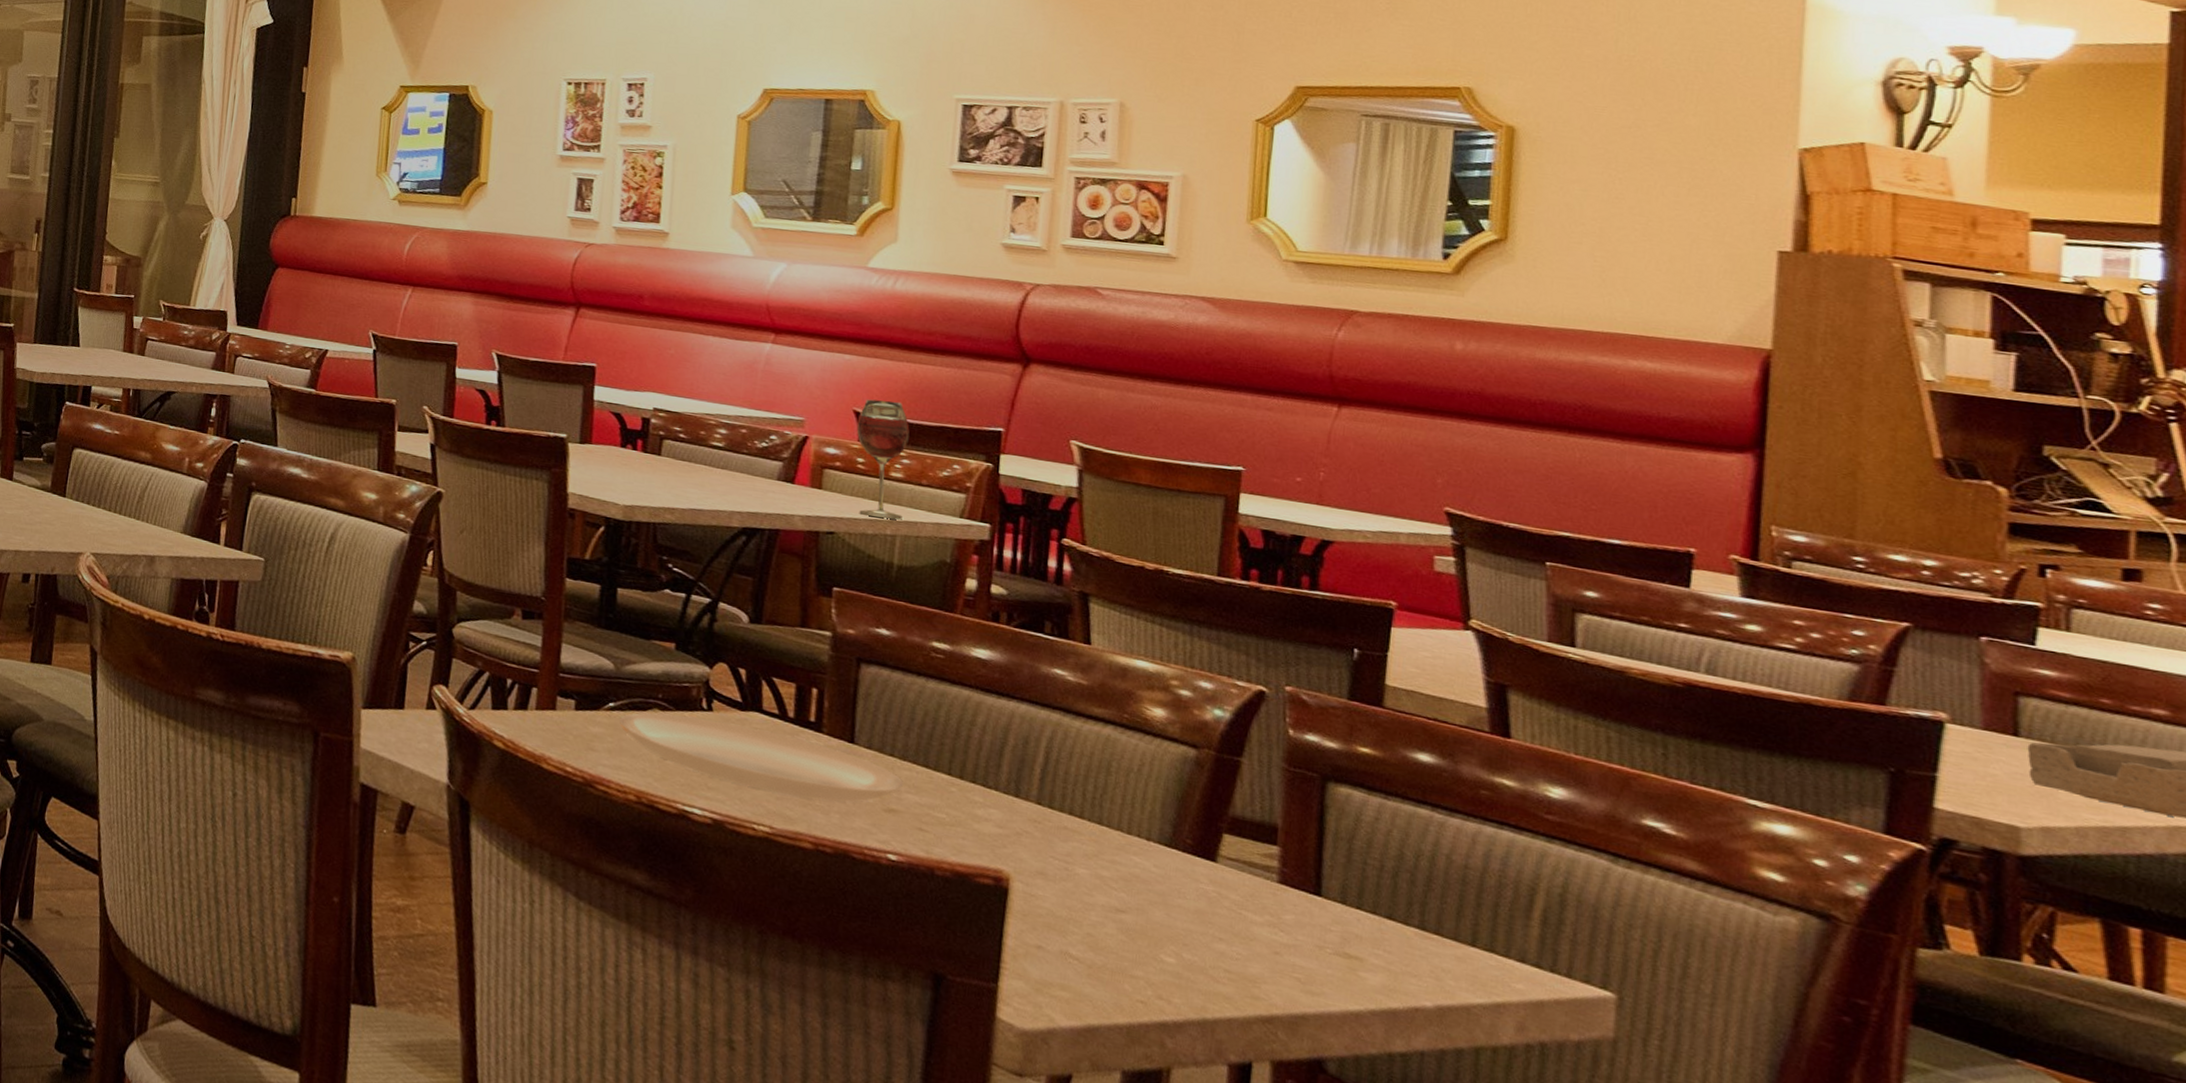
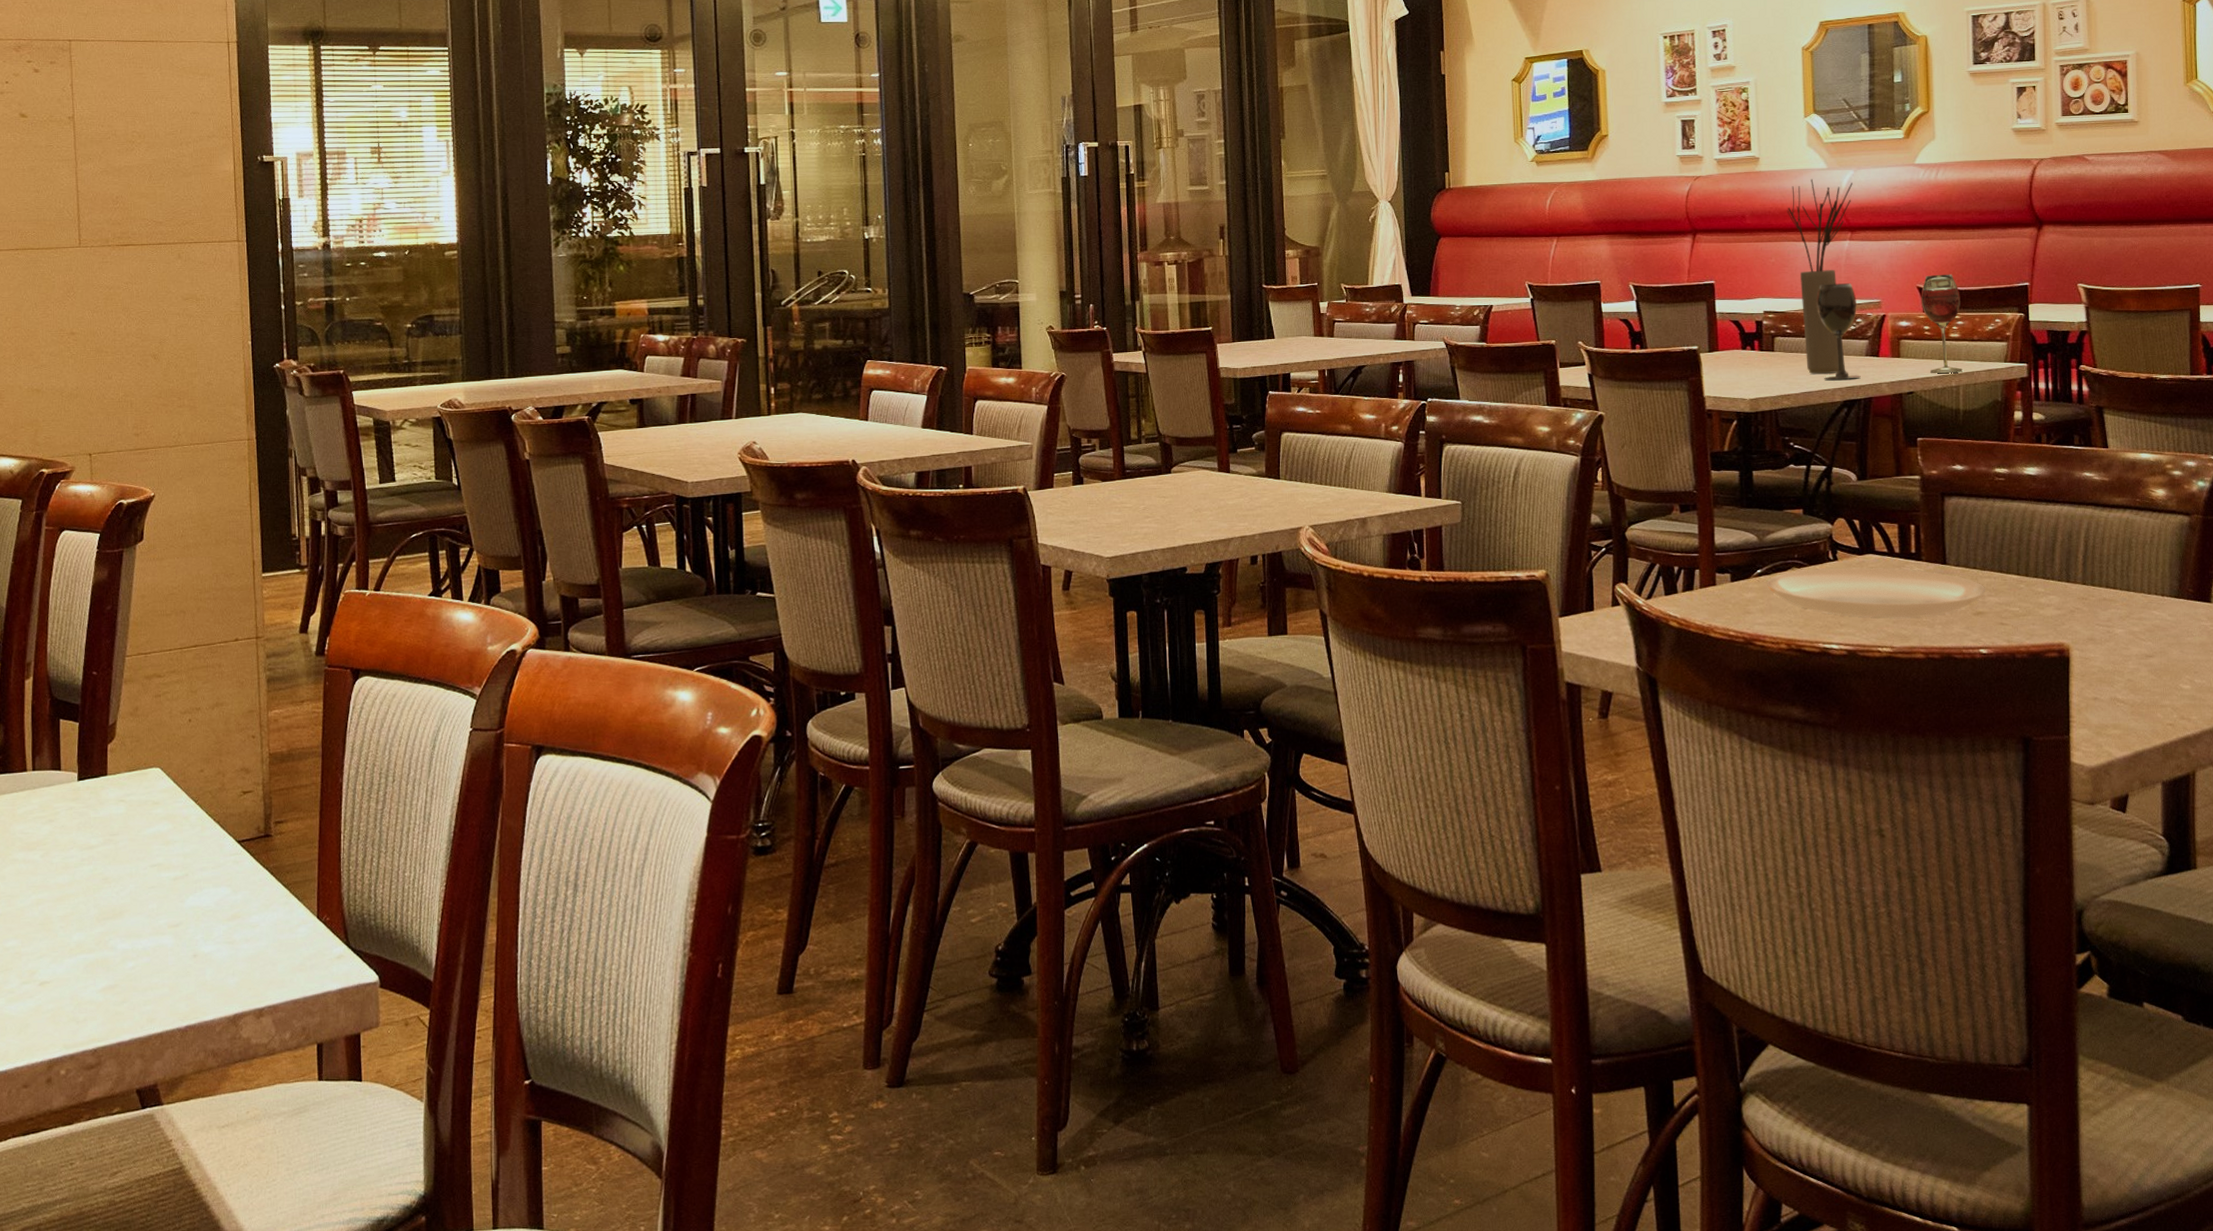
vase: none [696,265,784,494] -> present [1787,178,1853,374]
wine glass: none [720,389,773,505] -> present [1817,283,1861,380]

